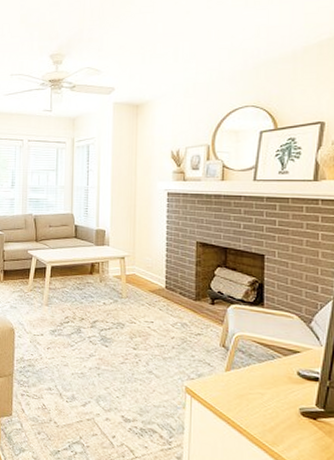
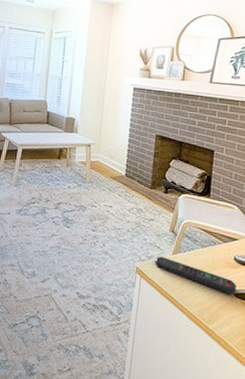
remote control: none [207,373,302,414] -> present [155,256,236,295]

